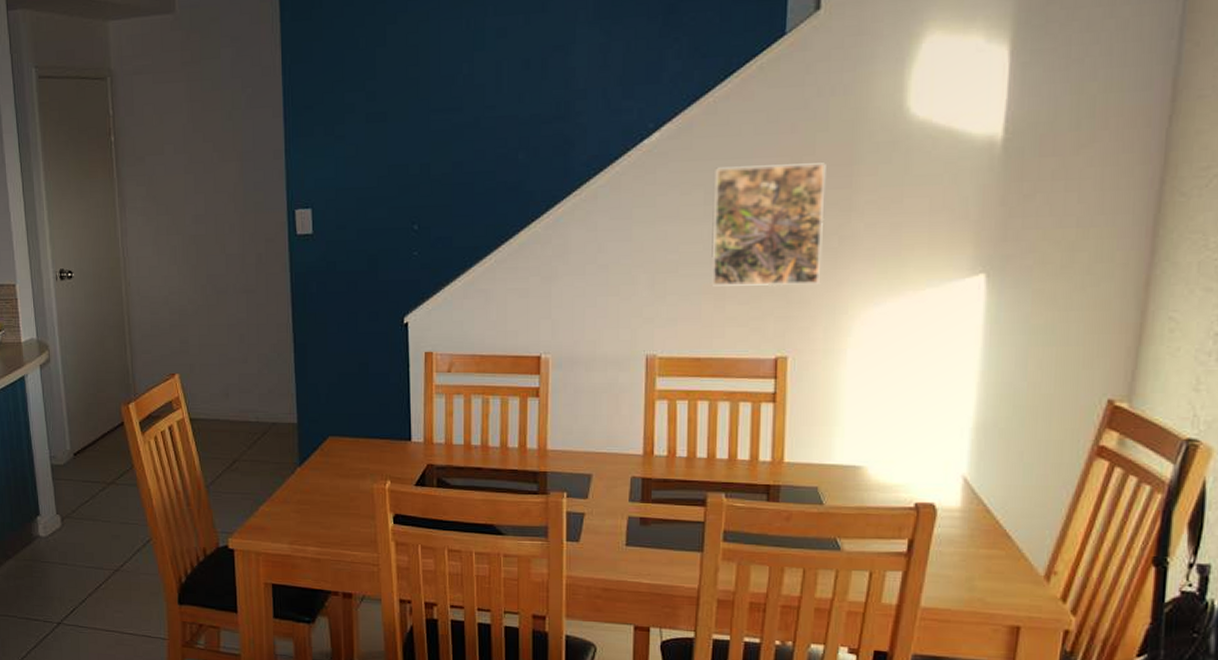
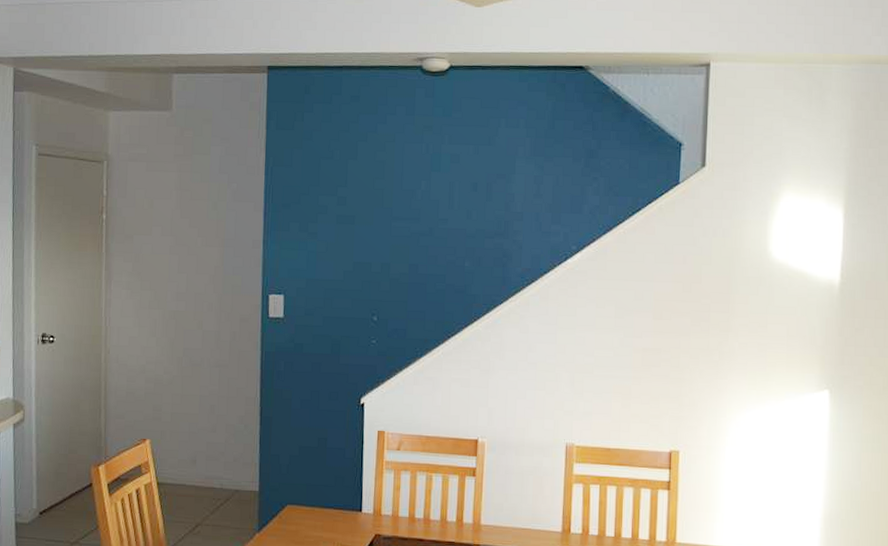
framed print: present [710,163,826,287] -> none [619,287,710,391]

